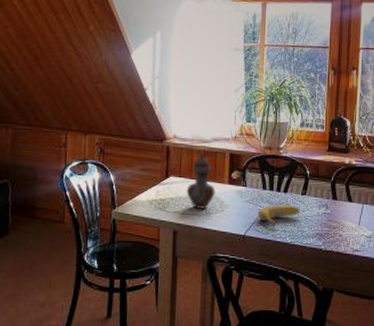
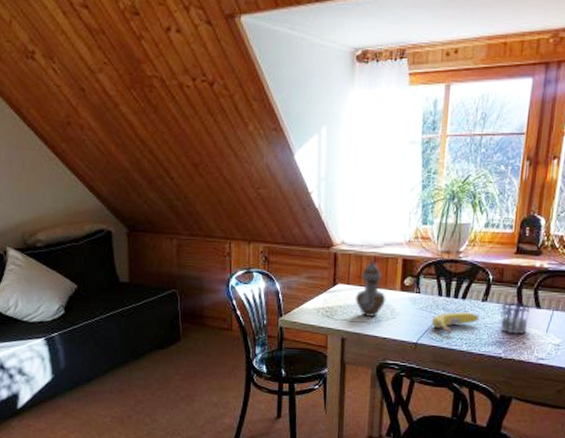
cup: none [319,196,344,227] -> present [501,303,531,335]

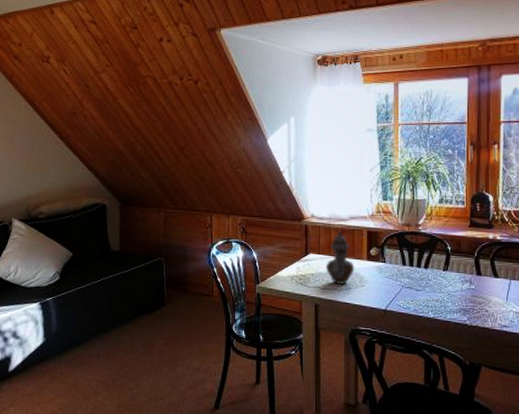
fruit: present [431,312,479,335] -> none [397,280,442,302]
cup: present [501,303,531,335] -> none [462,272,489,302]

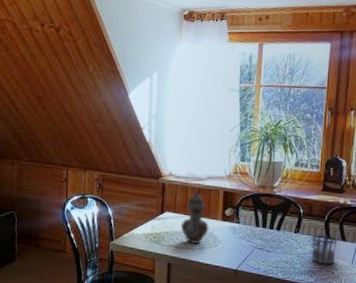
cup: none [462,272,489,302] -> present [311,235,338,265]

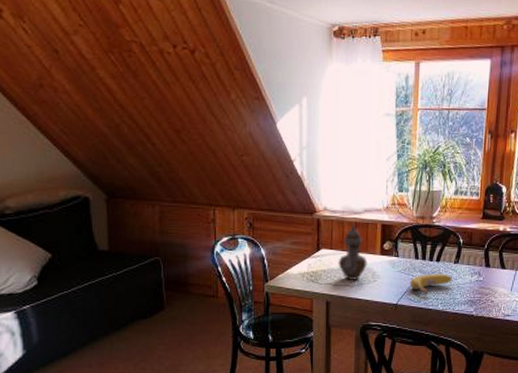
fruit: none [249,242,292,263] -> present [409,274,452,295]
cup: present [311,235,338,265] -> none [471,264,497,293]

